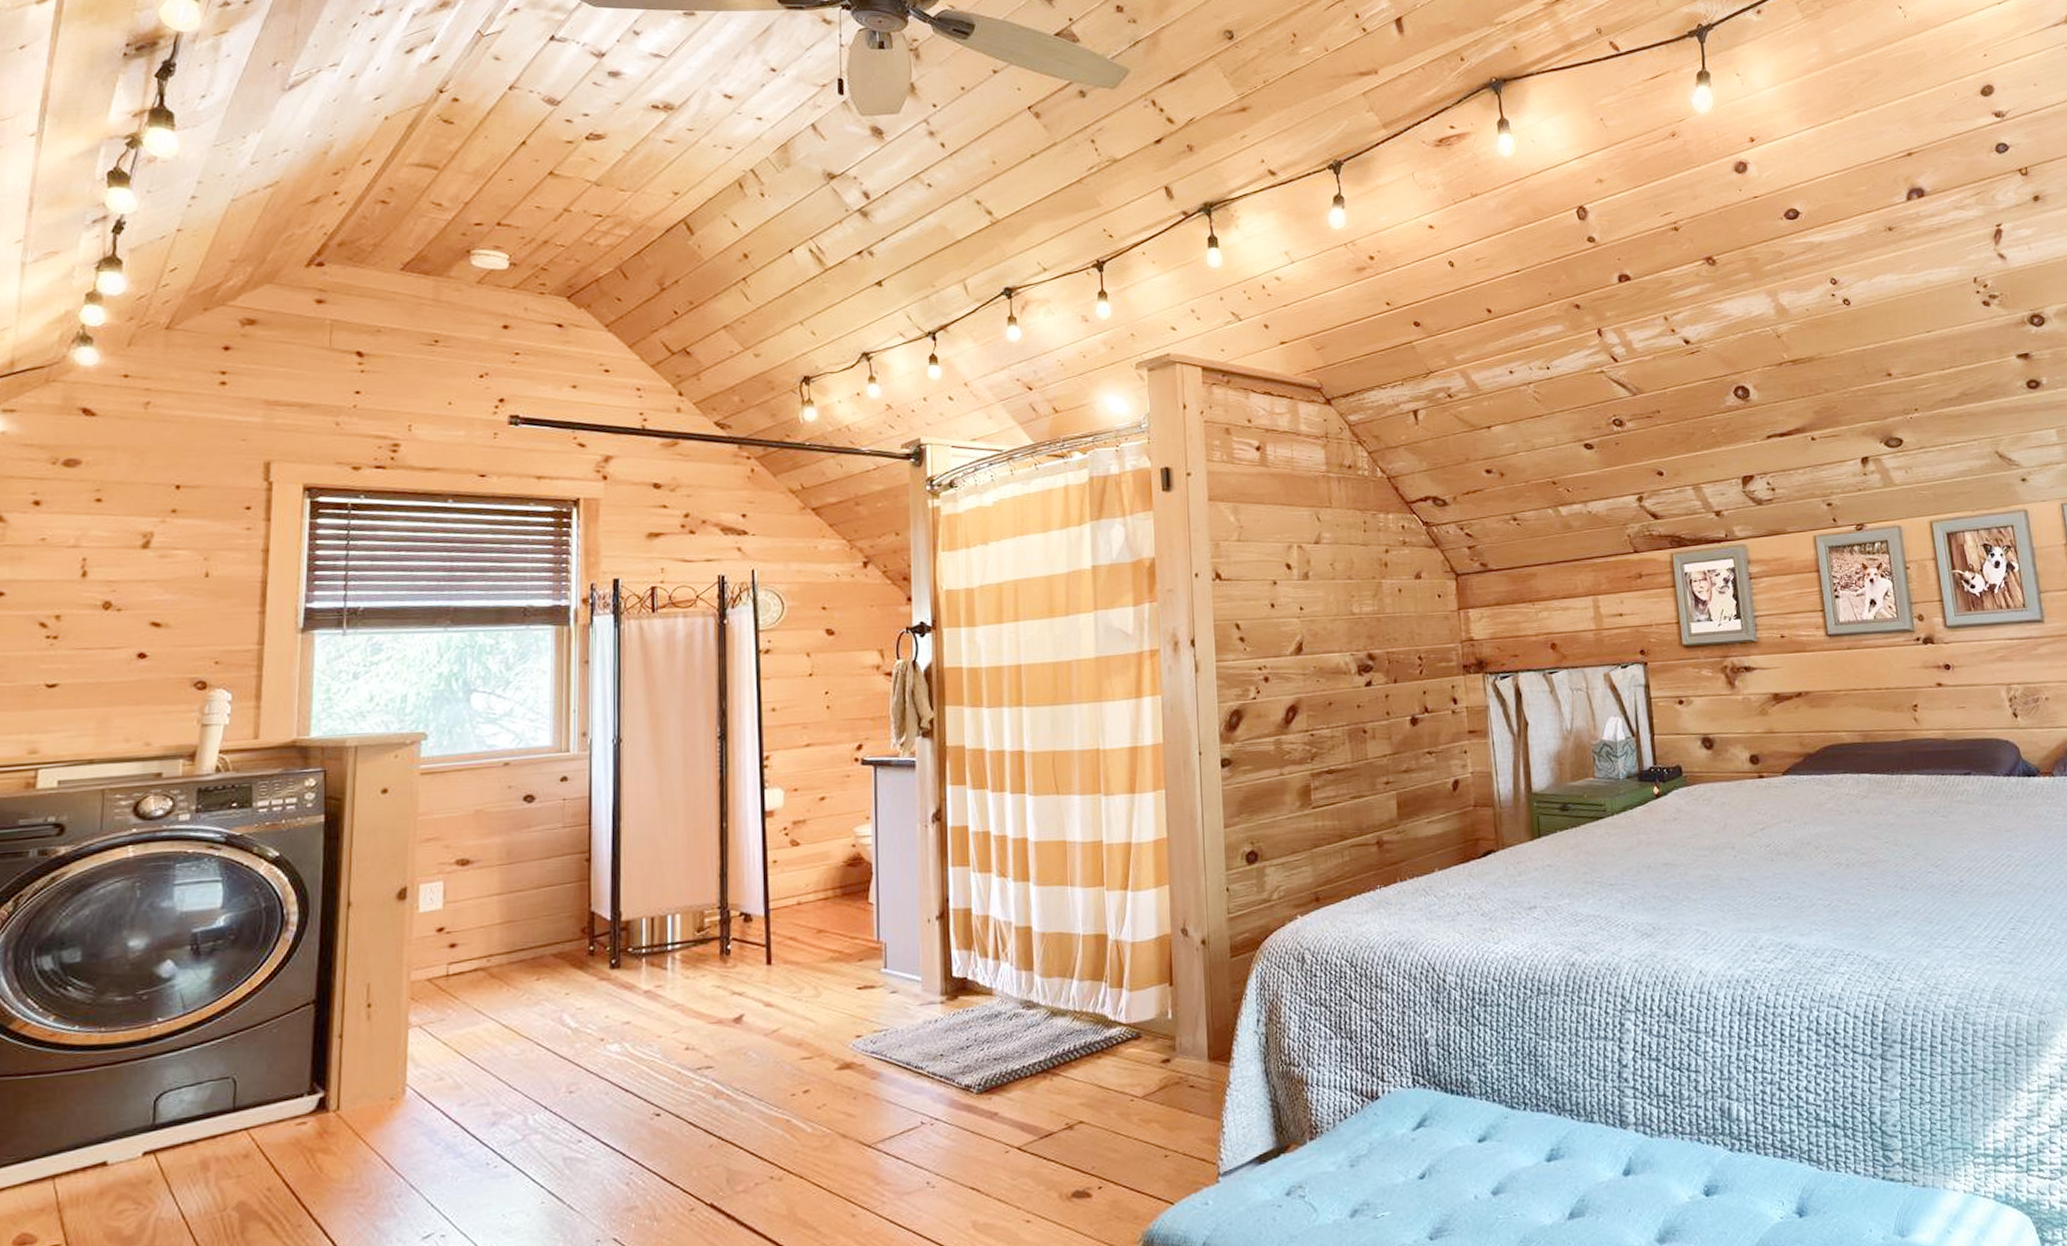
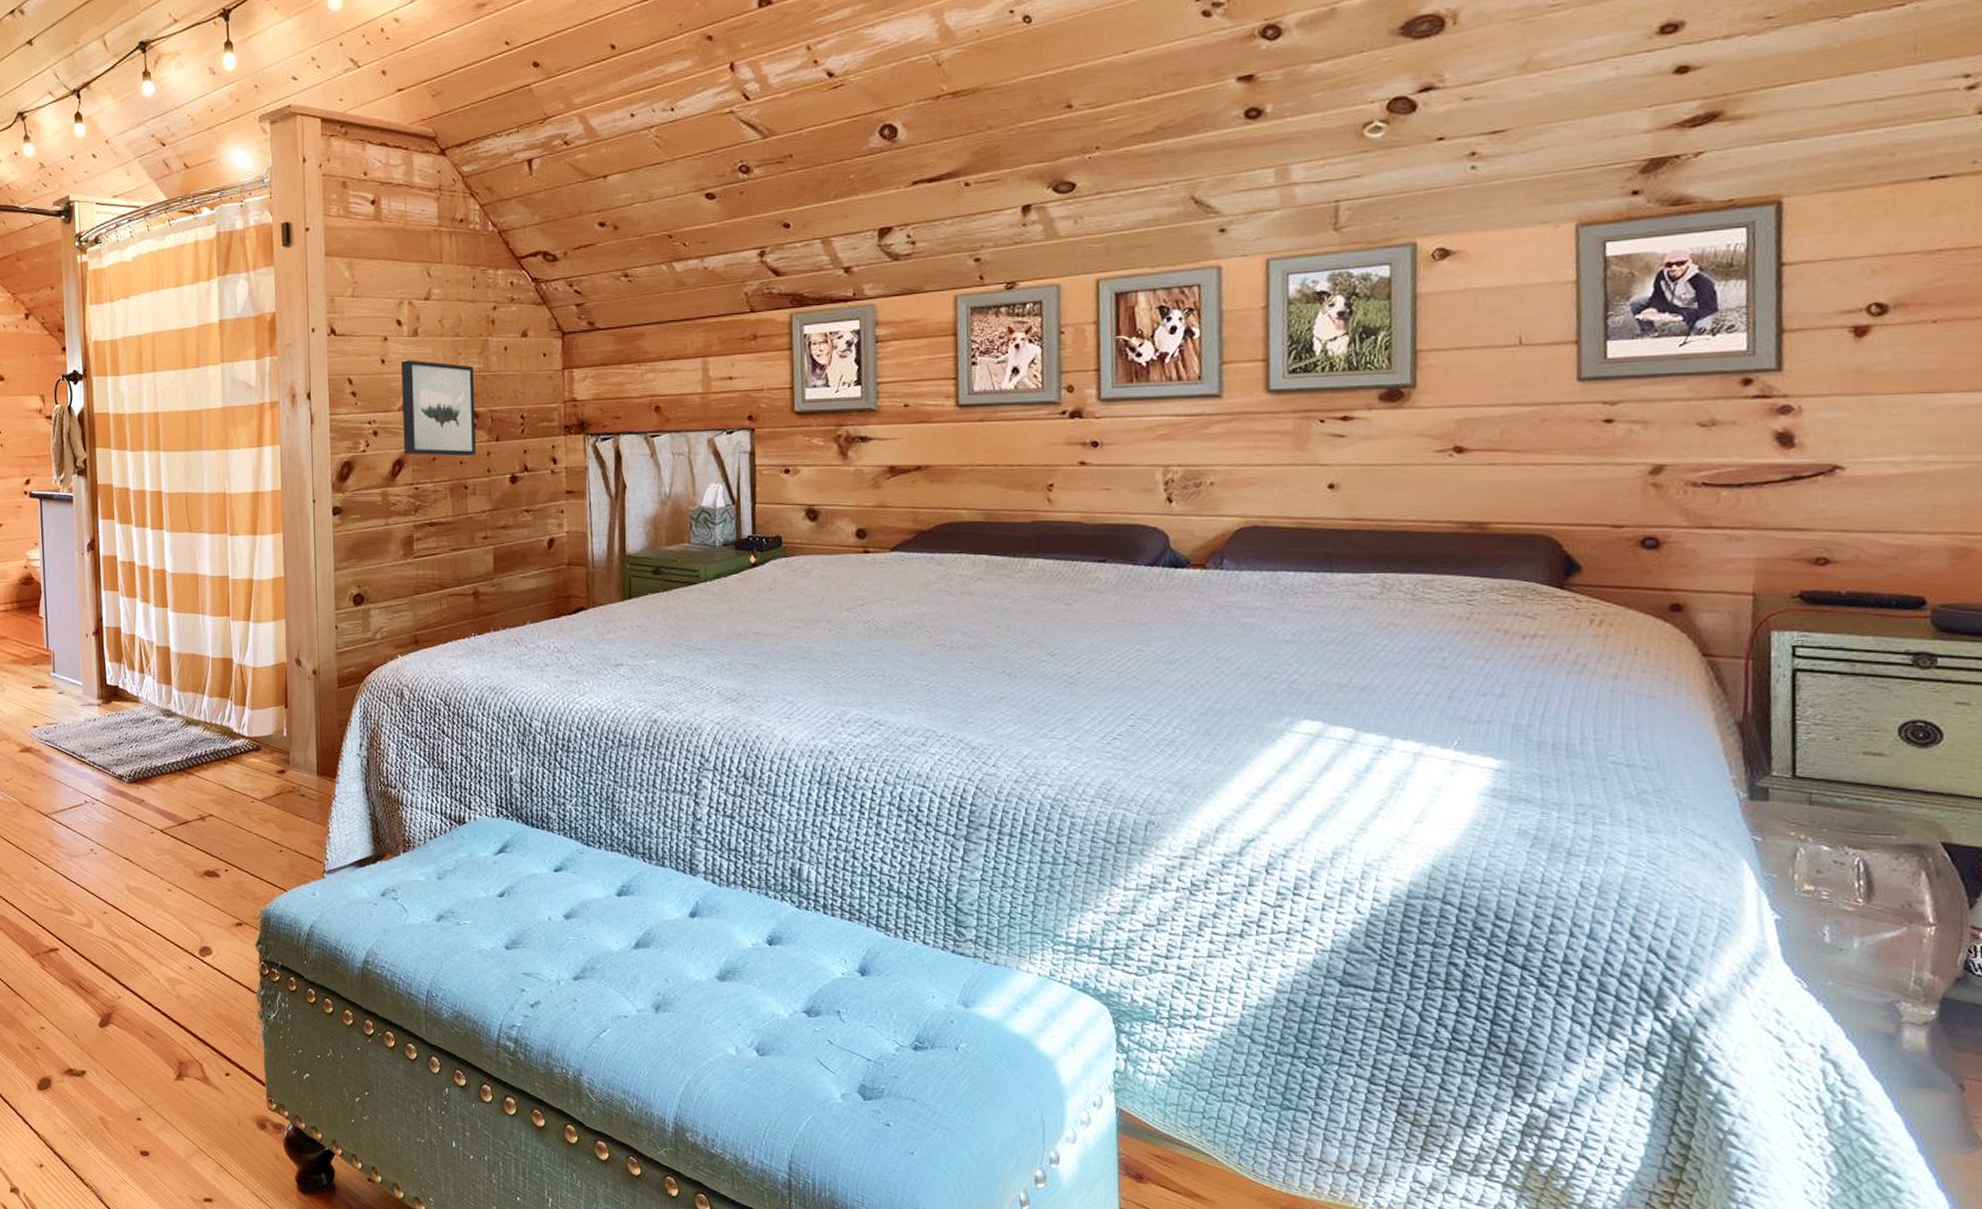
wall art: none [1291,603,1374,701] -> present [400,360,476,457]

